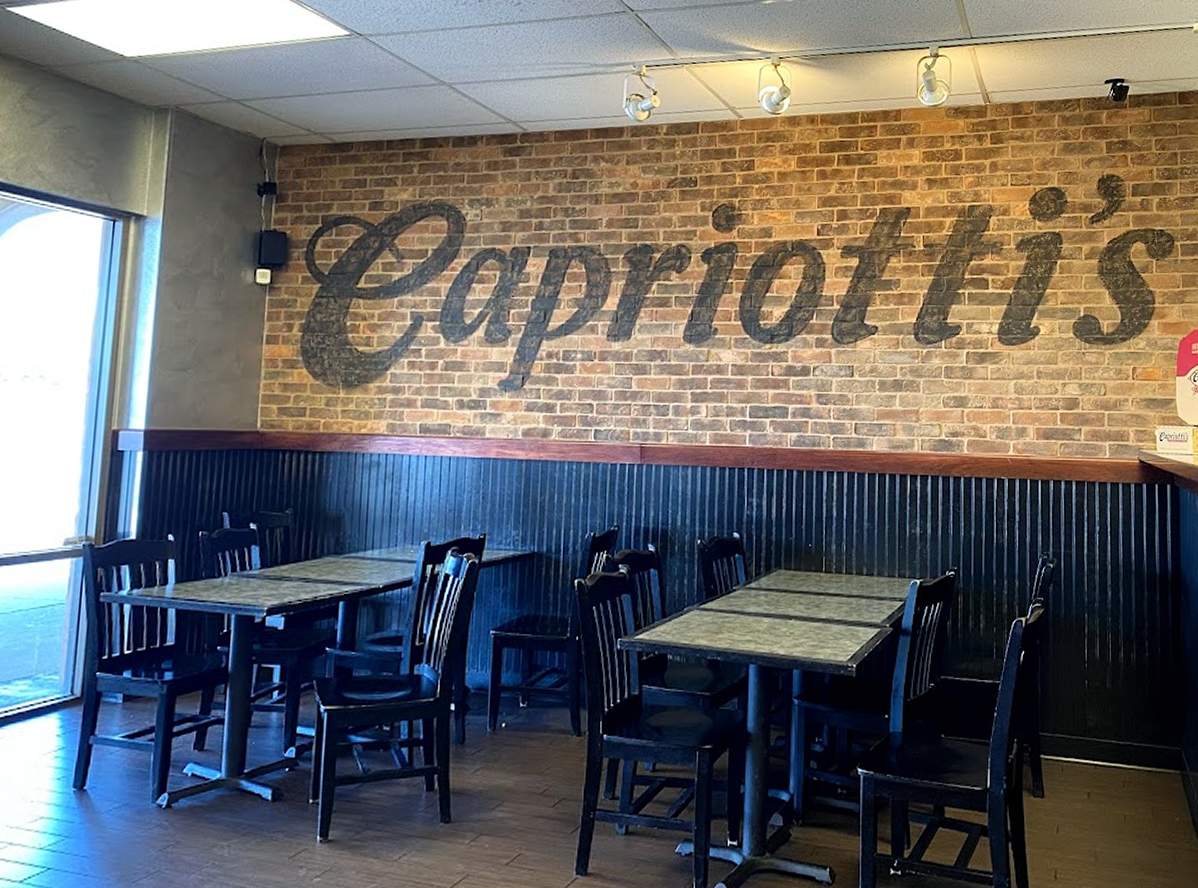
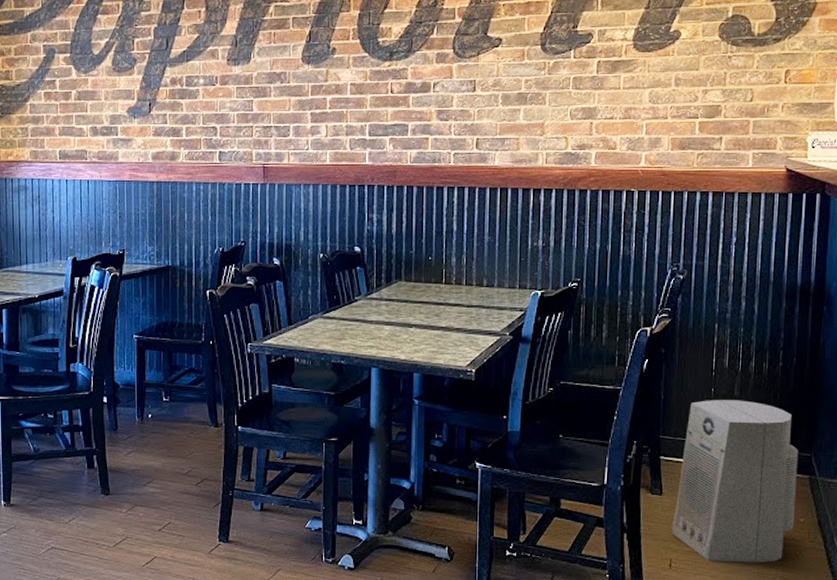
air purifier: none [1056,692,1170,870] -> present [672,400,799,563]

